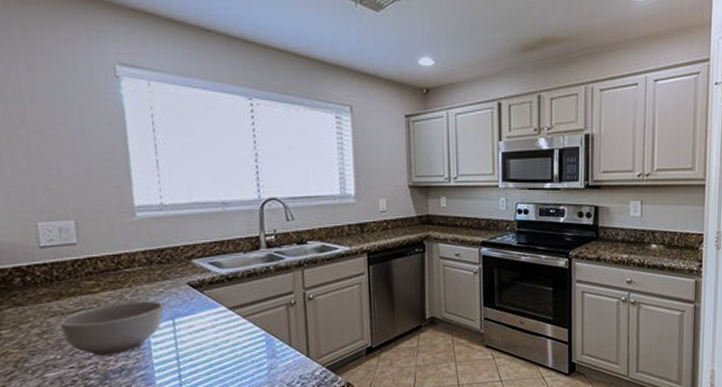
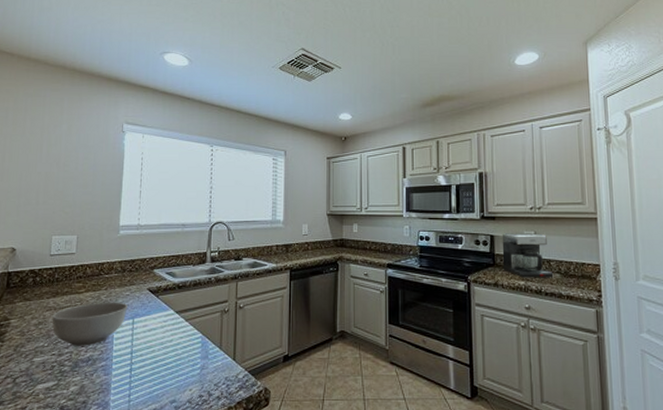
coffee maker: none [606,201,657,251] -> present [502,232,554,278]

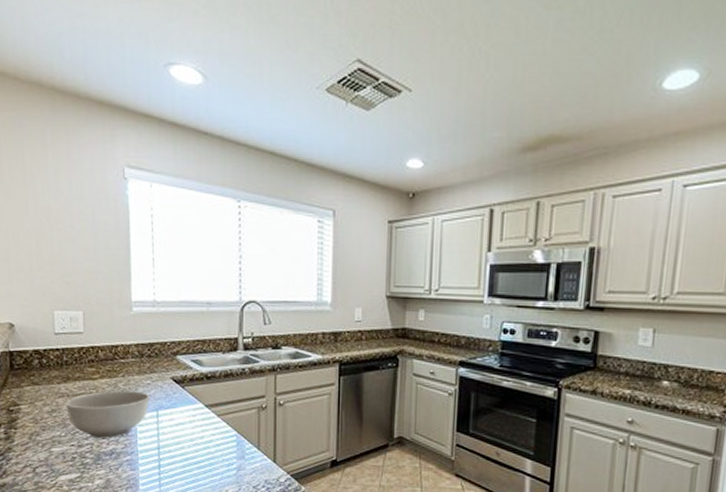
coffee maker: present [502,232,554,278] -> none [605,328,670,388]

